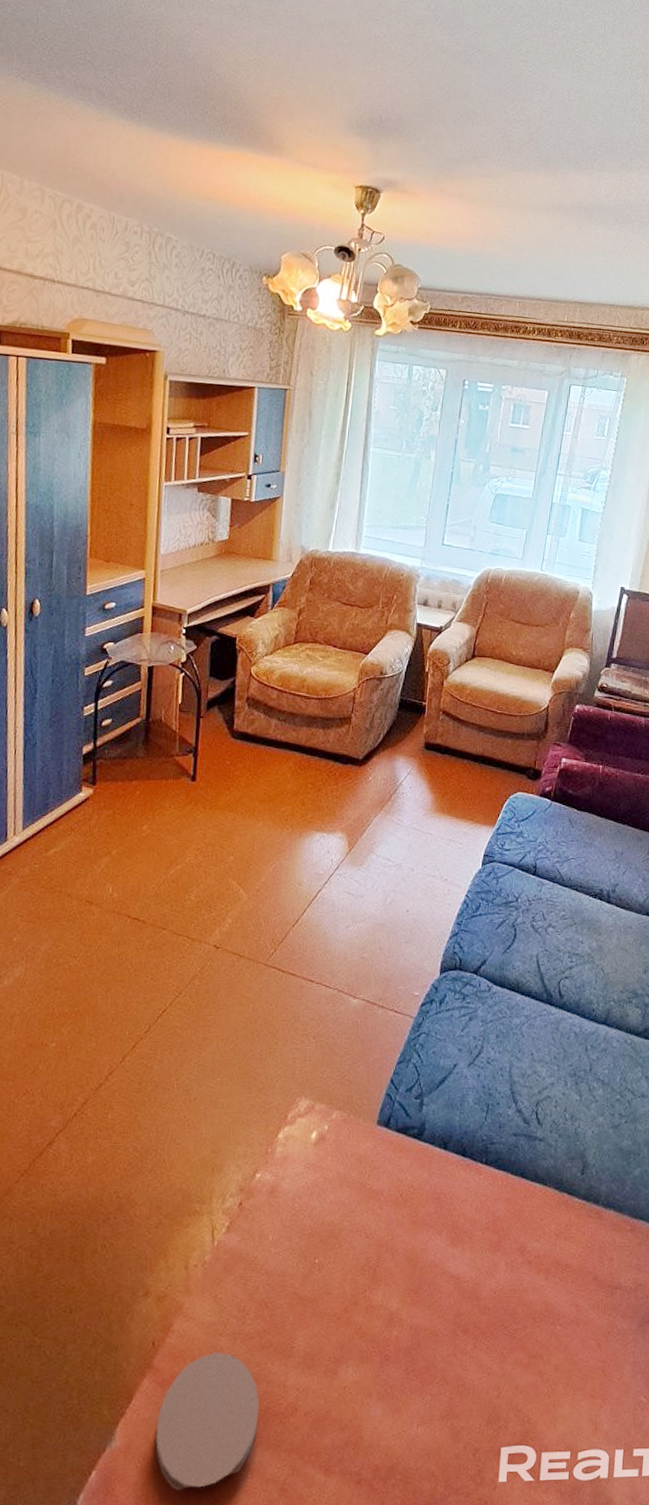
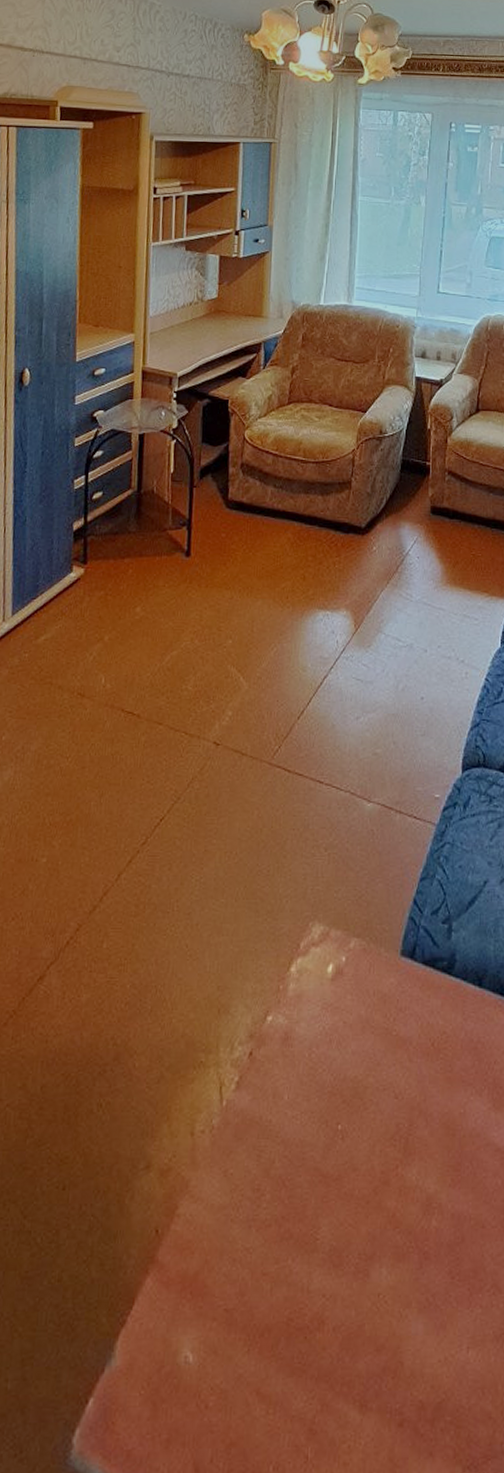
coaster: present [155,1353,260,1492] -> none [161,1244,280,1429]

